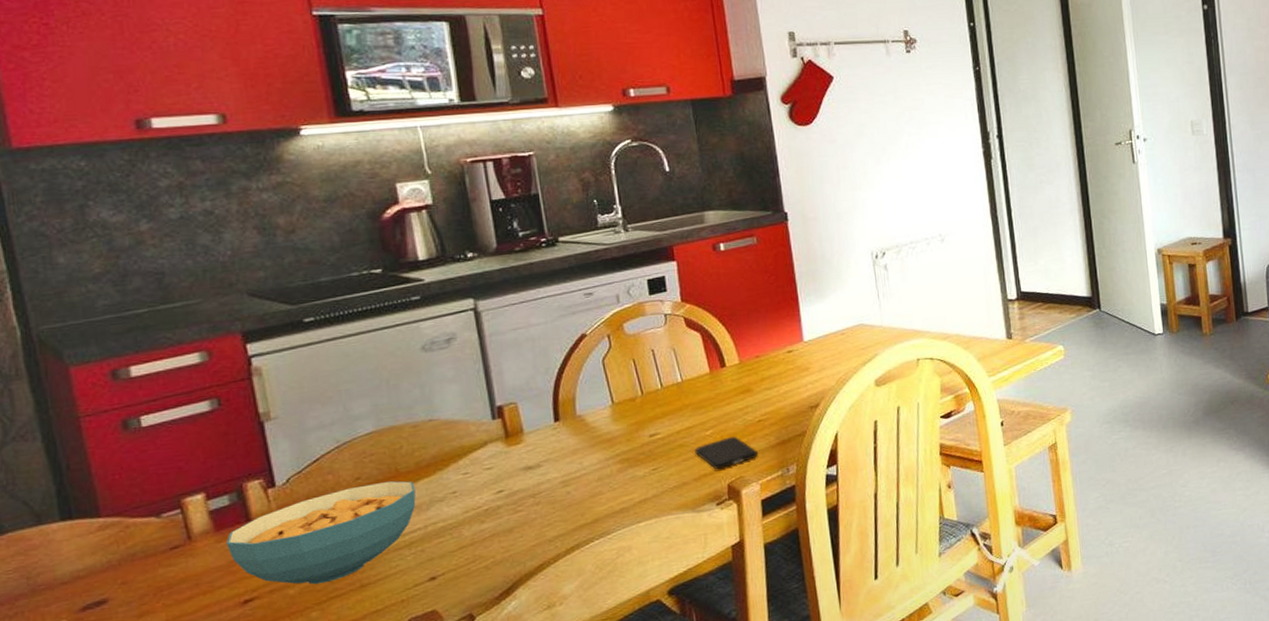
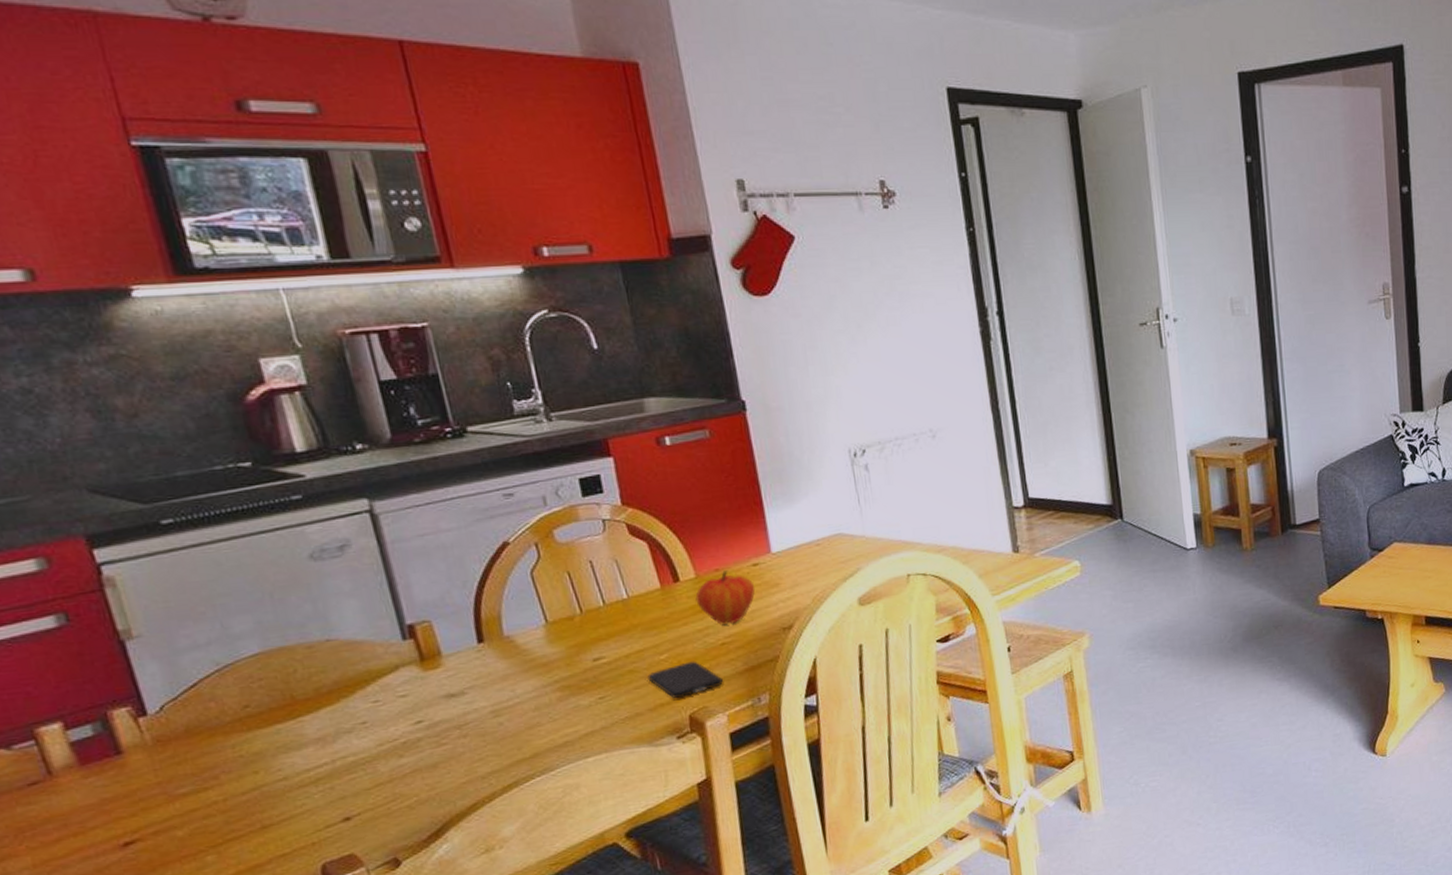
cereal bowl: present [225,481,416,585] -> none [94,709,320,826]
fruit: none [738,357,789,405] -> present [695,570,756,626]

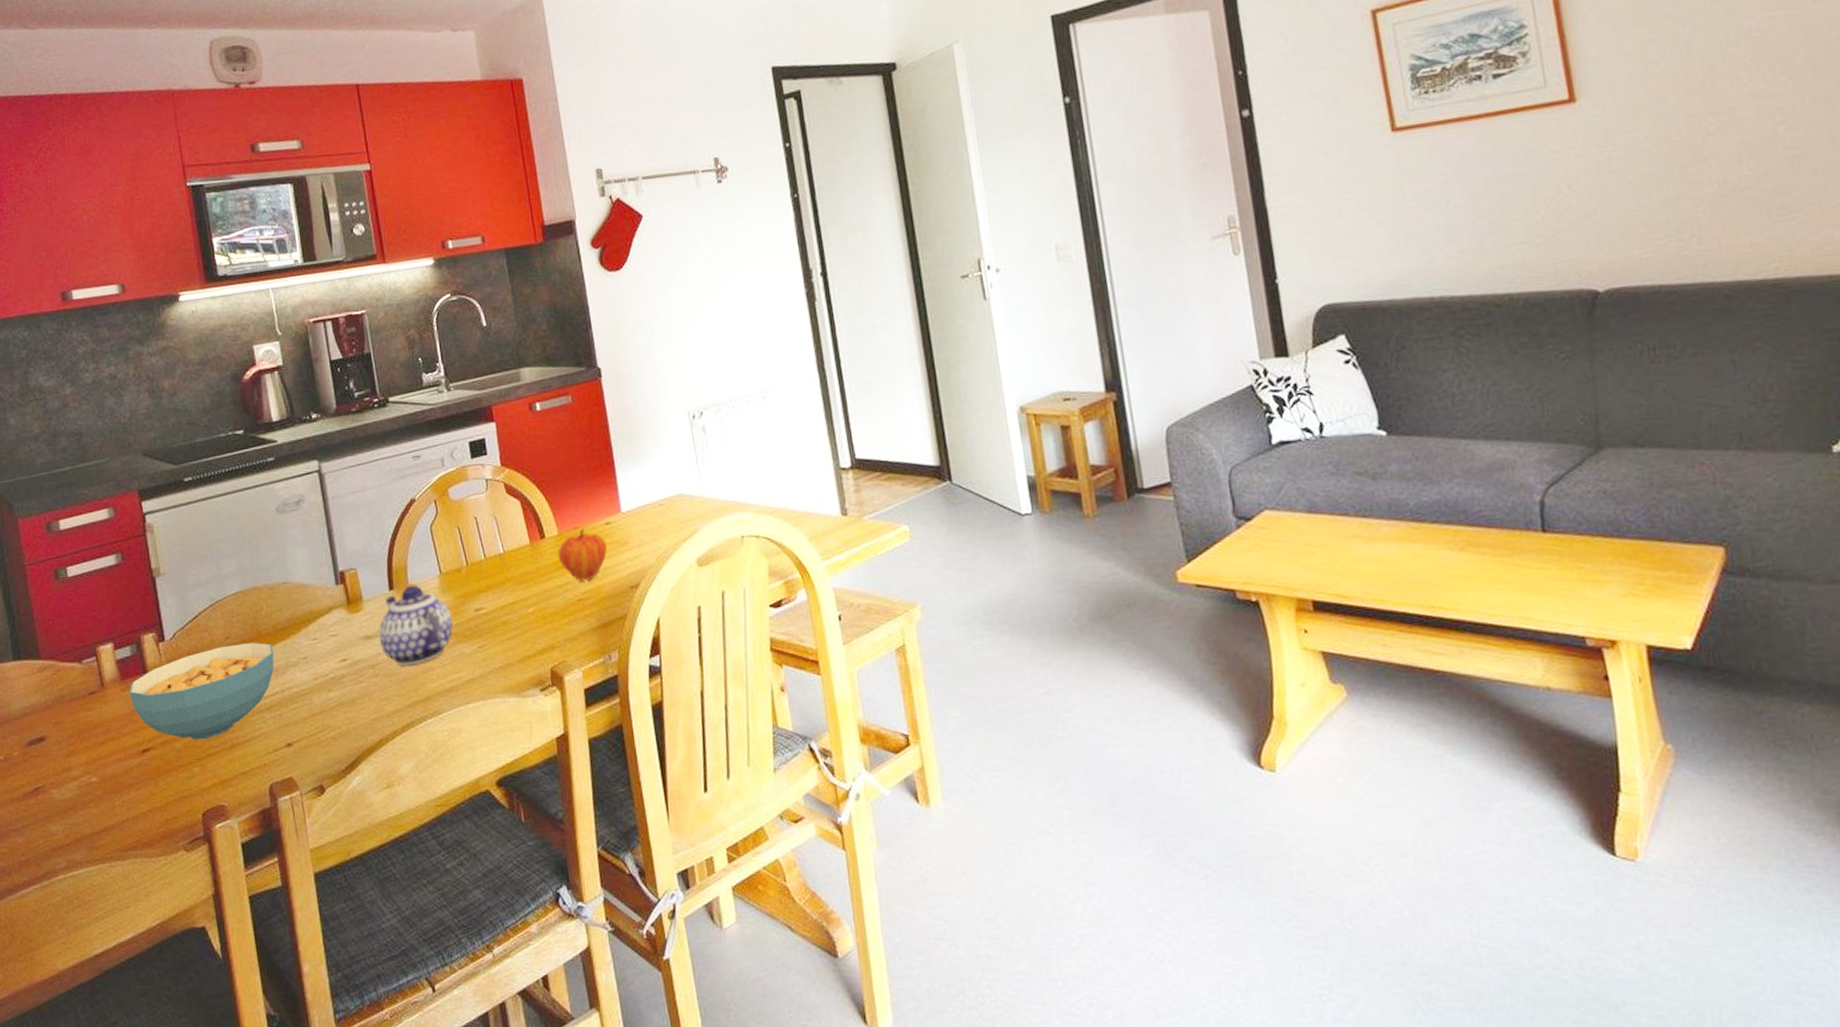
cereal bowl: none [94,709,320,826] -> present [128,642,275,740]
teapot: none [465,636,566,724] -> present [378,585,453,666]
smartphone: present [647,661,724,699] -> none [517,615,580,652]

